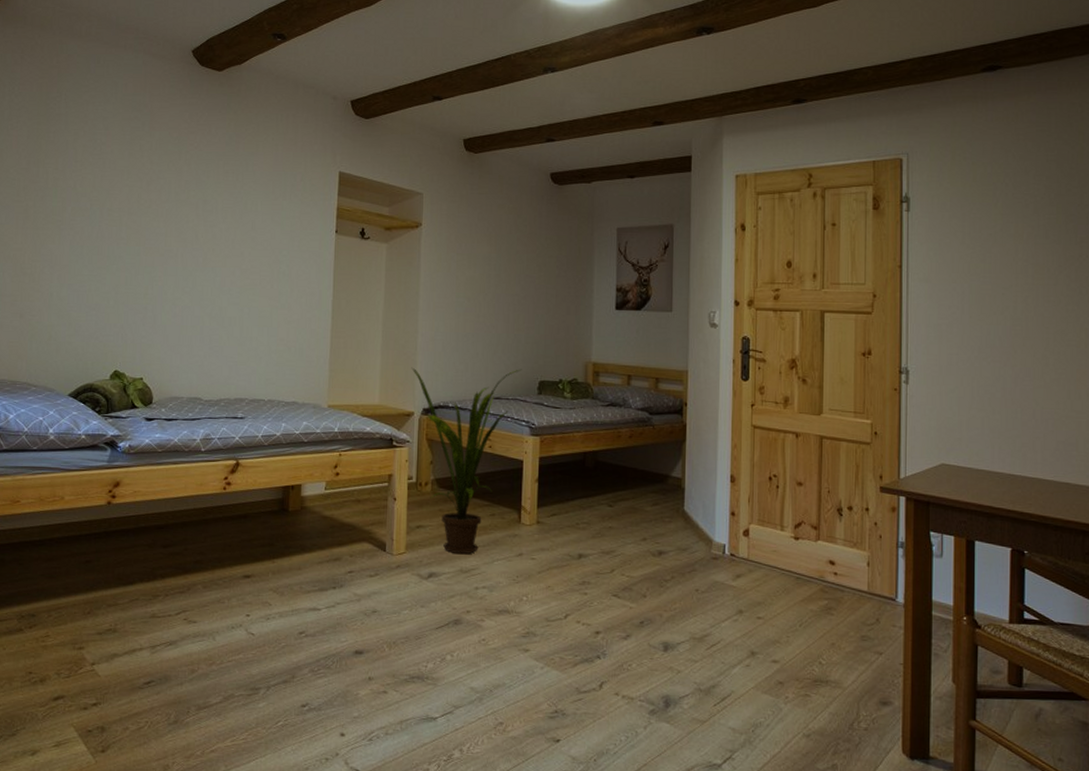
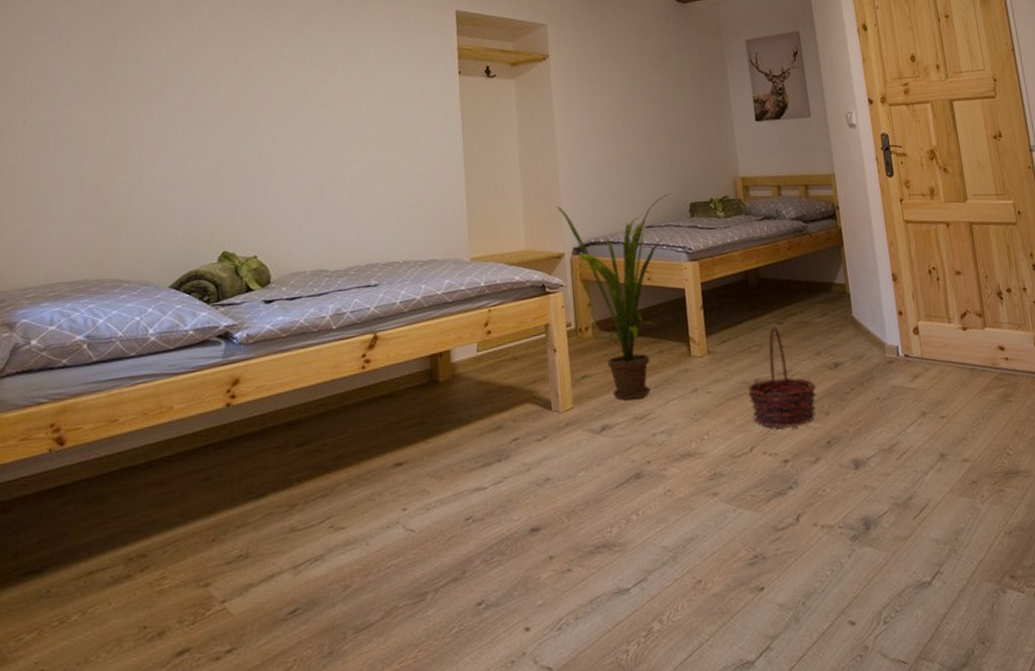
basket: none [570,507,638,604] -> present [748,326,817,428]

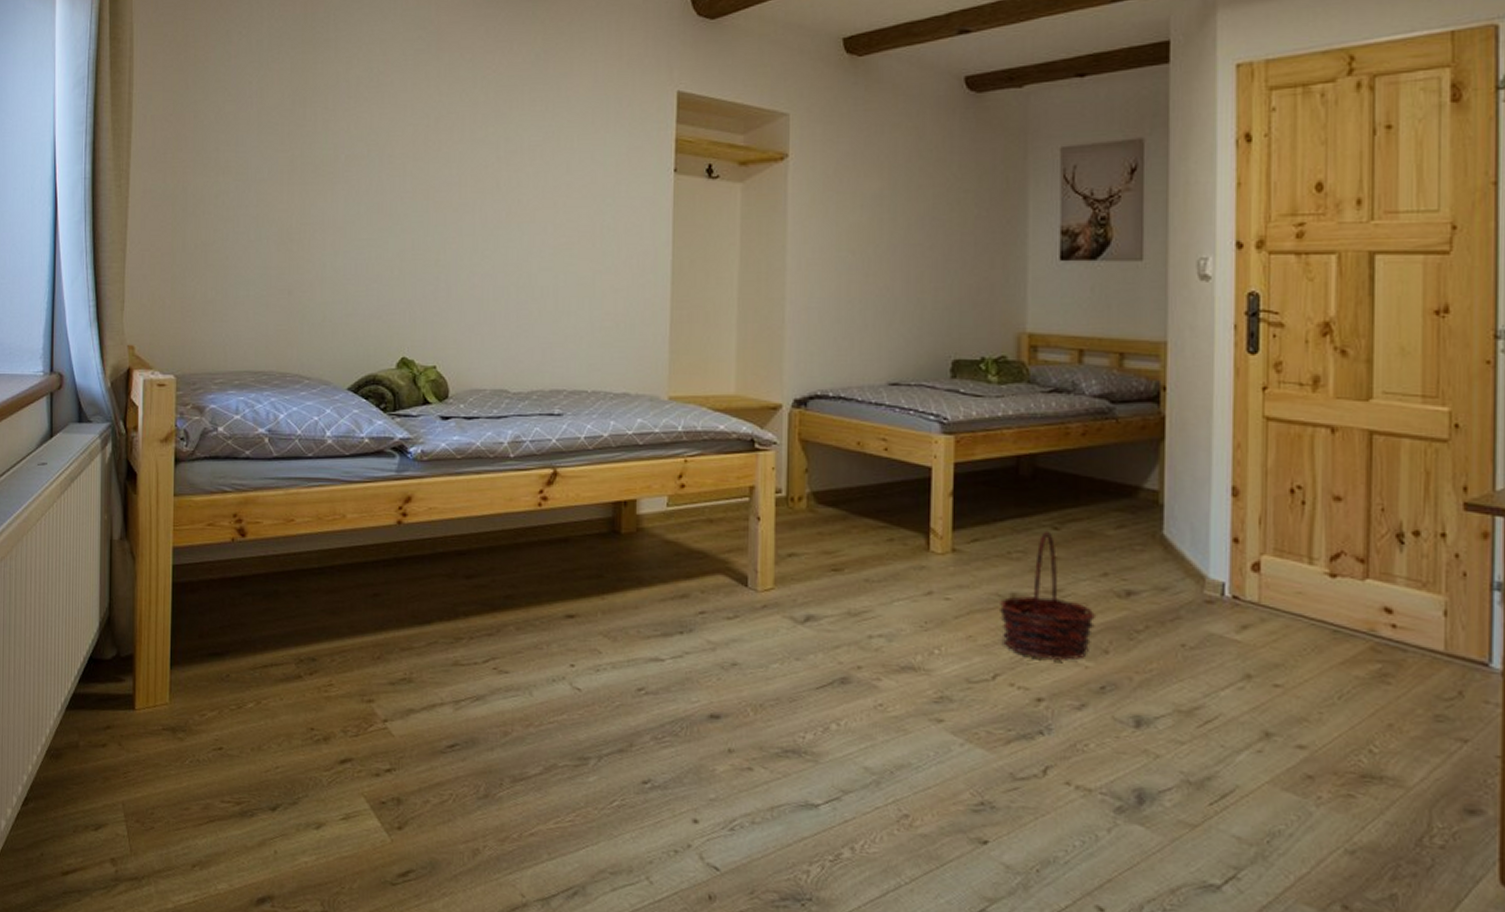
house plant: present [555,193,671,400] -> none [777,344,929,591]

